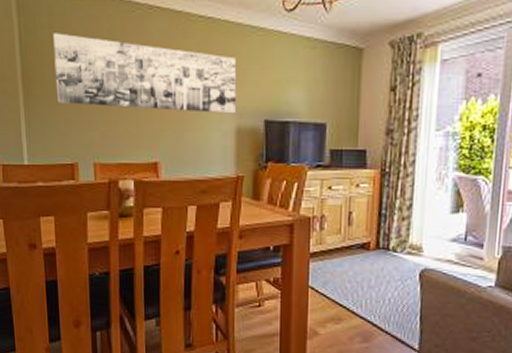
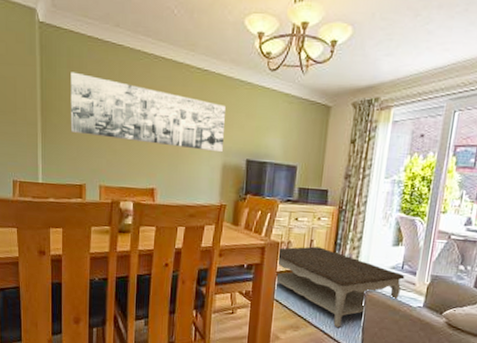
coffee table: none [309,220,469,317] -> present [276,246,405,327]

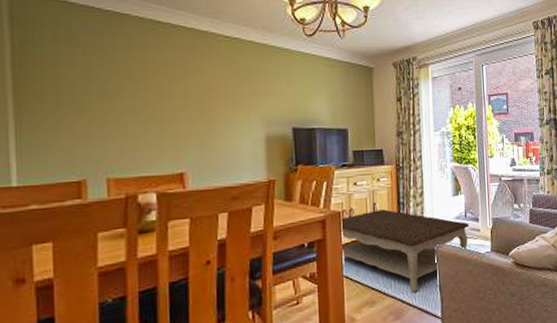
wall art: present [70,72,226,153] -> none [57,46,264,124]

